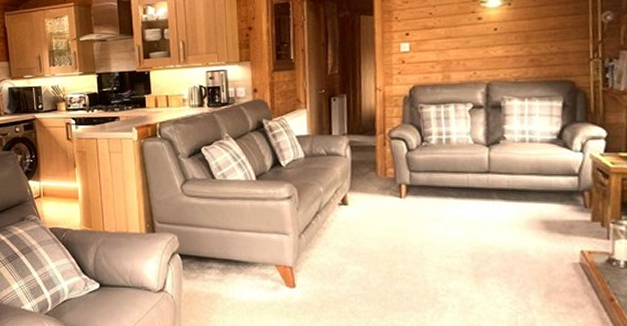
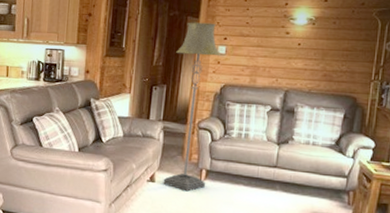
floor lamp: none [352,19,408,212] -> present [163,22,222,192]

